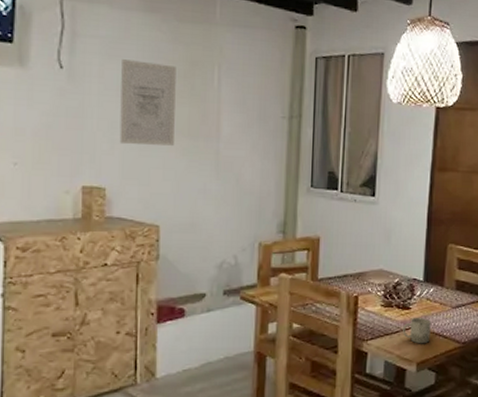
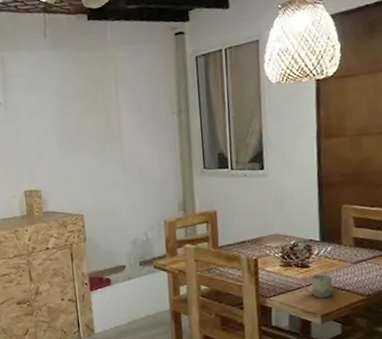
wall art: present [119,59,176,146] -> none [41,87,87,155]

